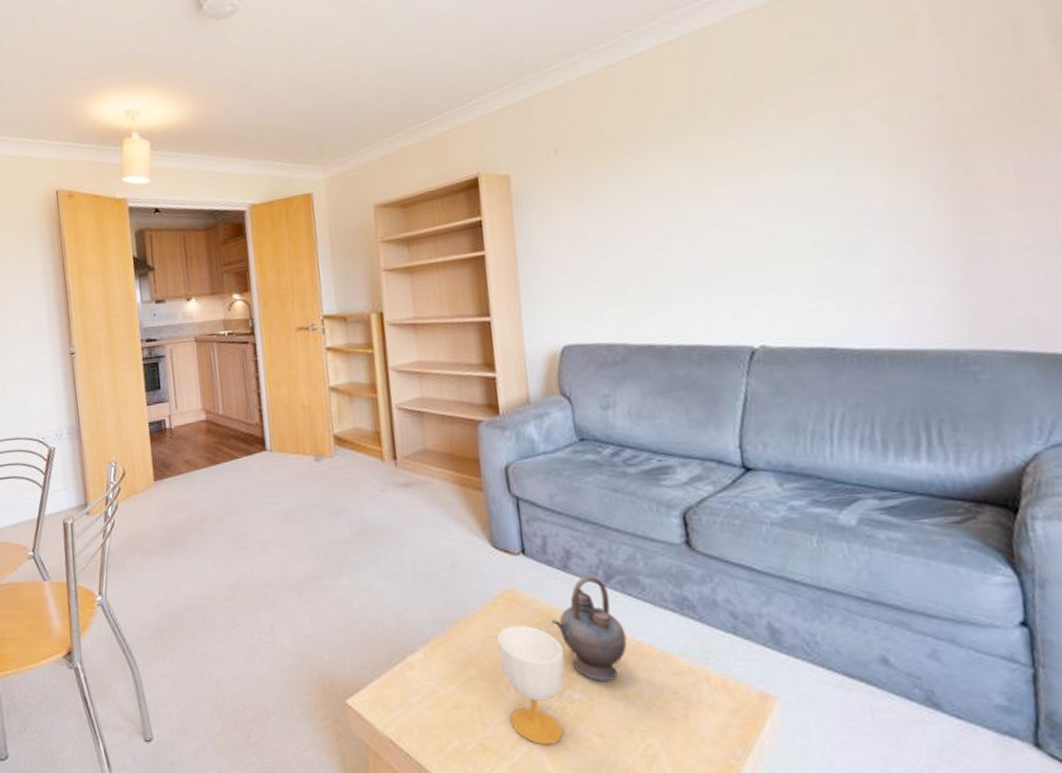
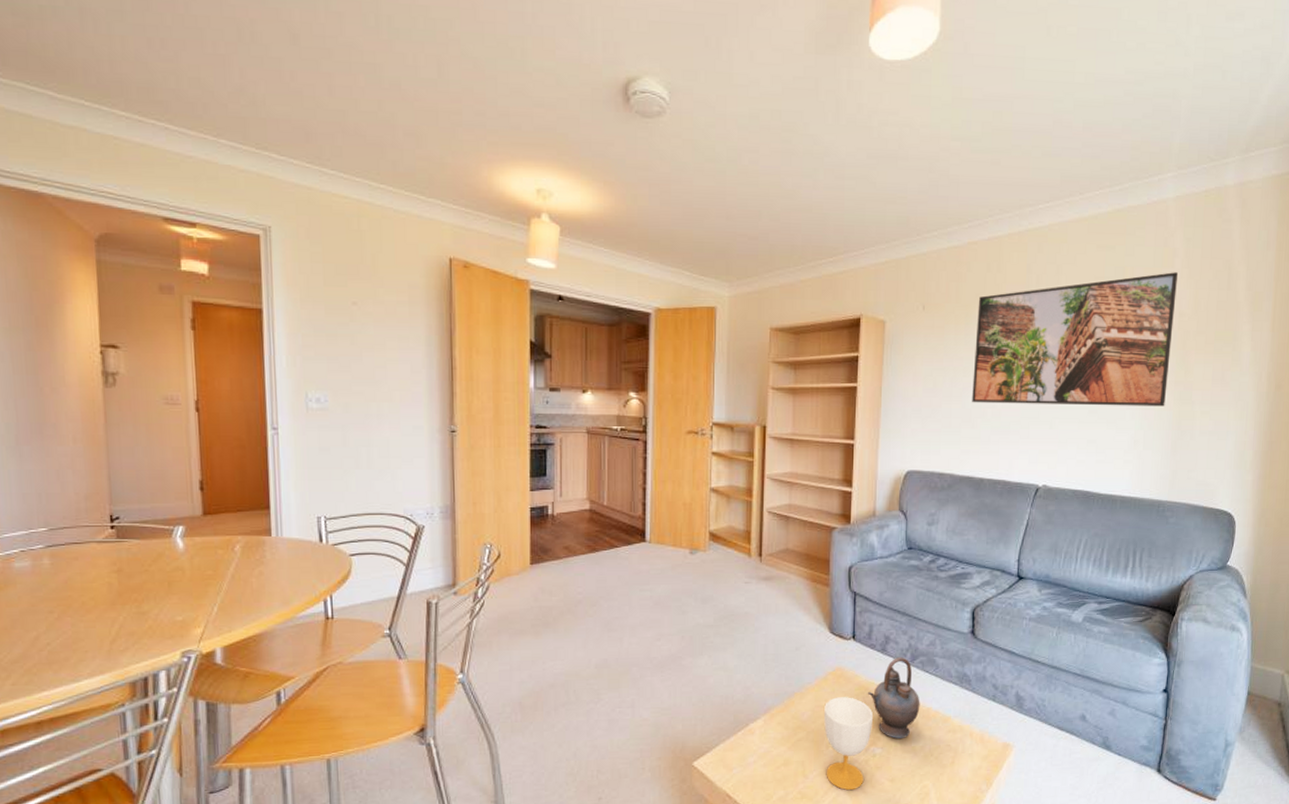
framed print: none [628,43,939,255] -> present [972,272,1179,407]

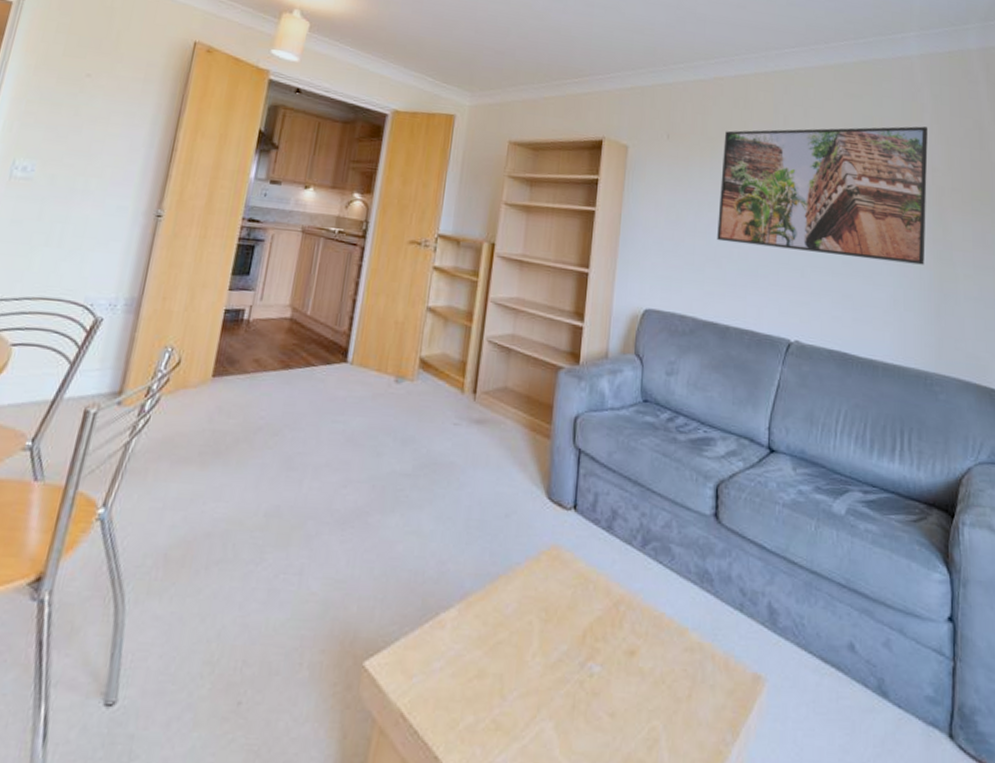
cup: present [824,697,873,790] -> none [529,586,592,724]
teapot: present [867,657,920,739] -> none [587,539,652,654]

